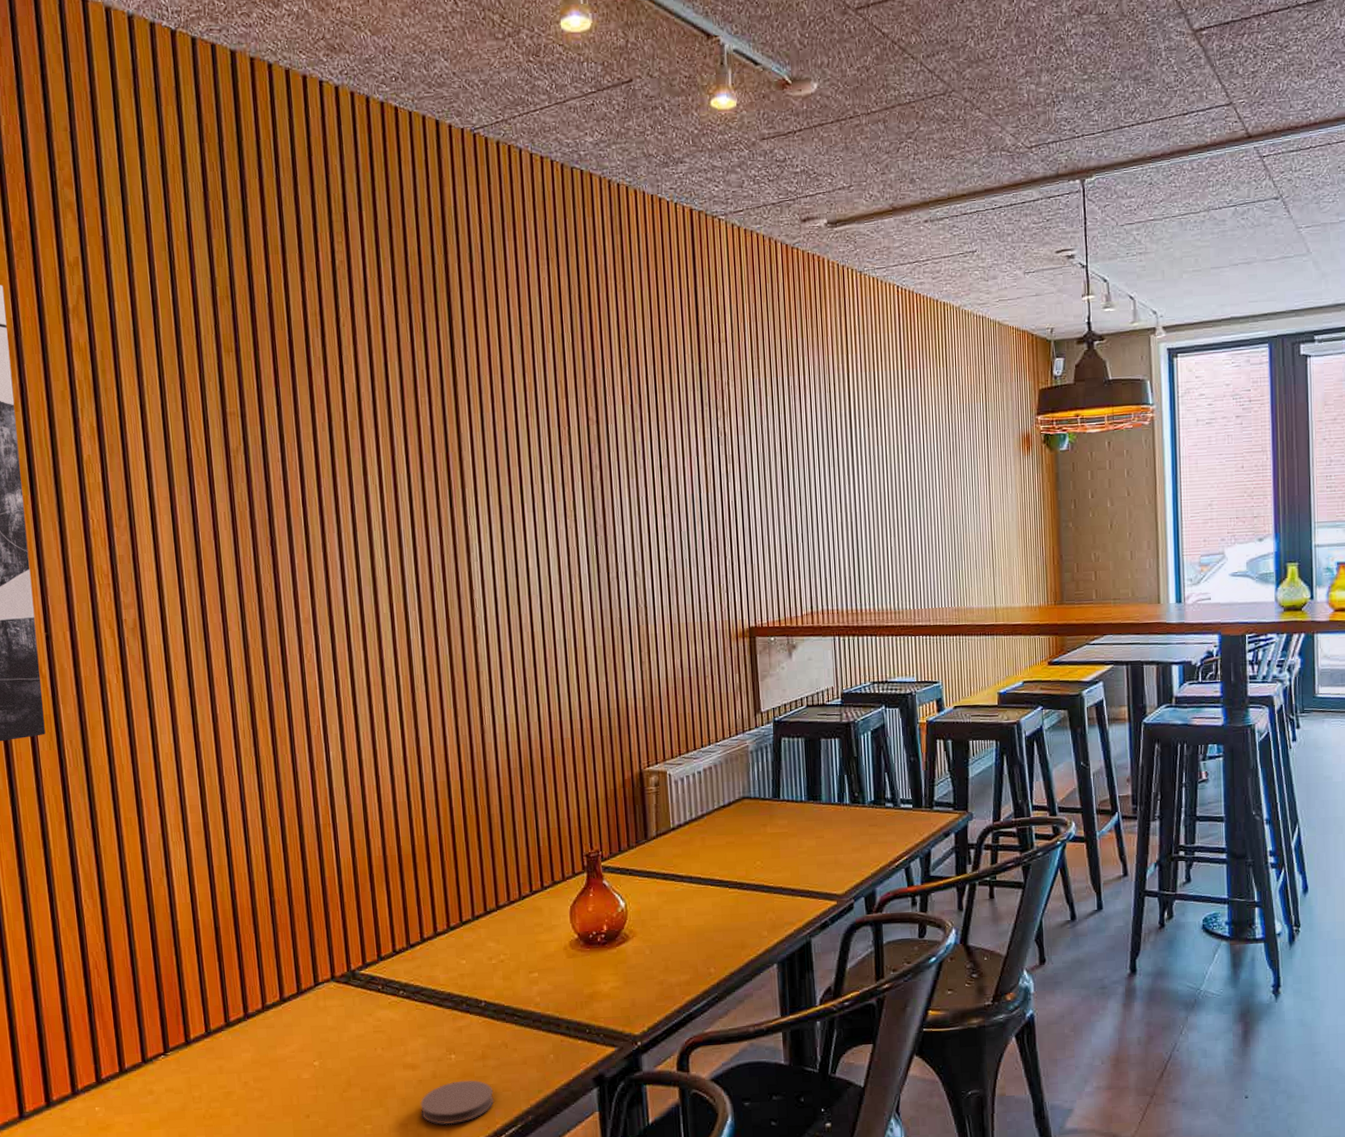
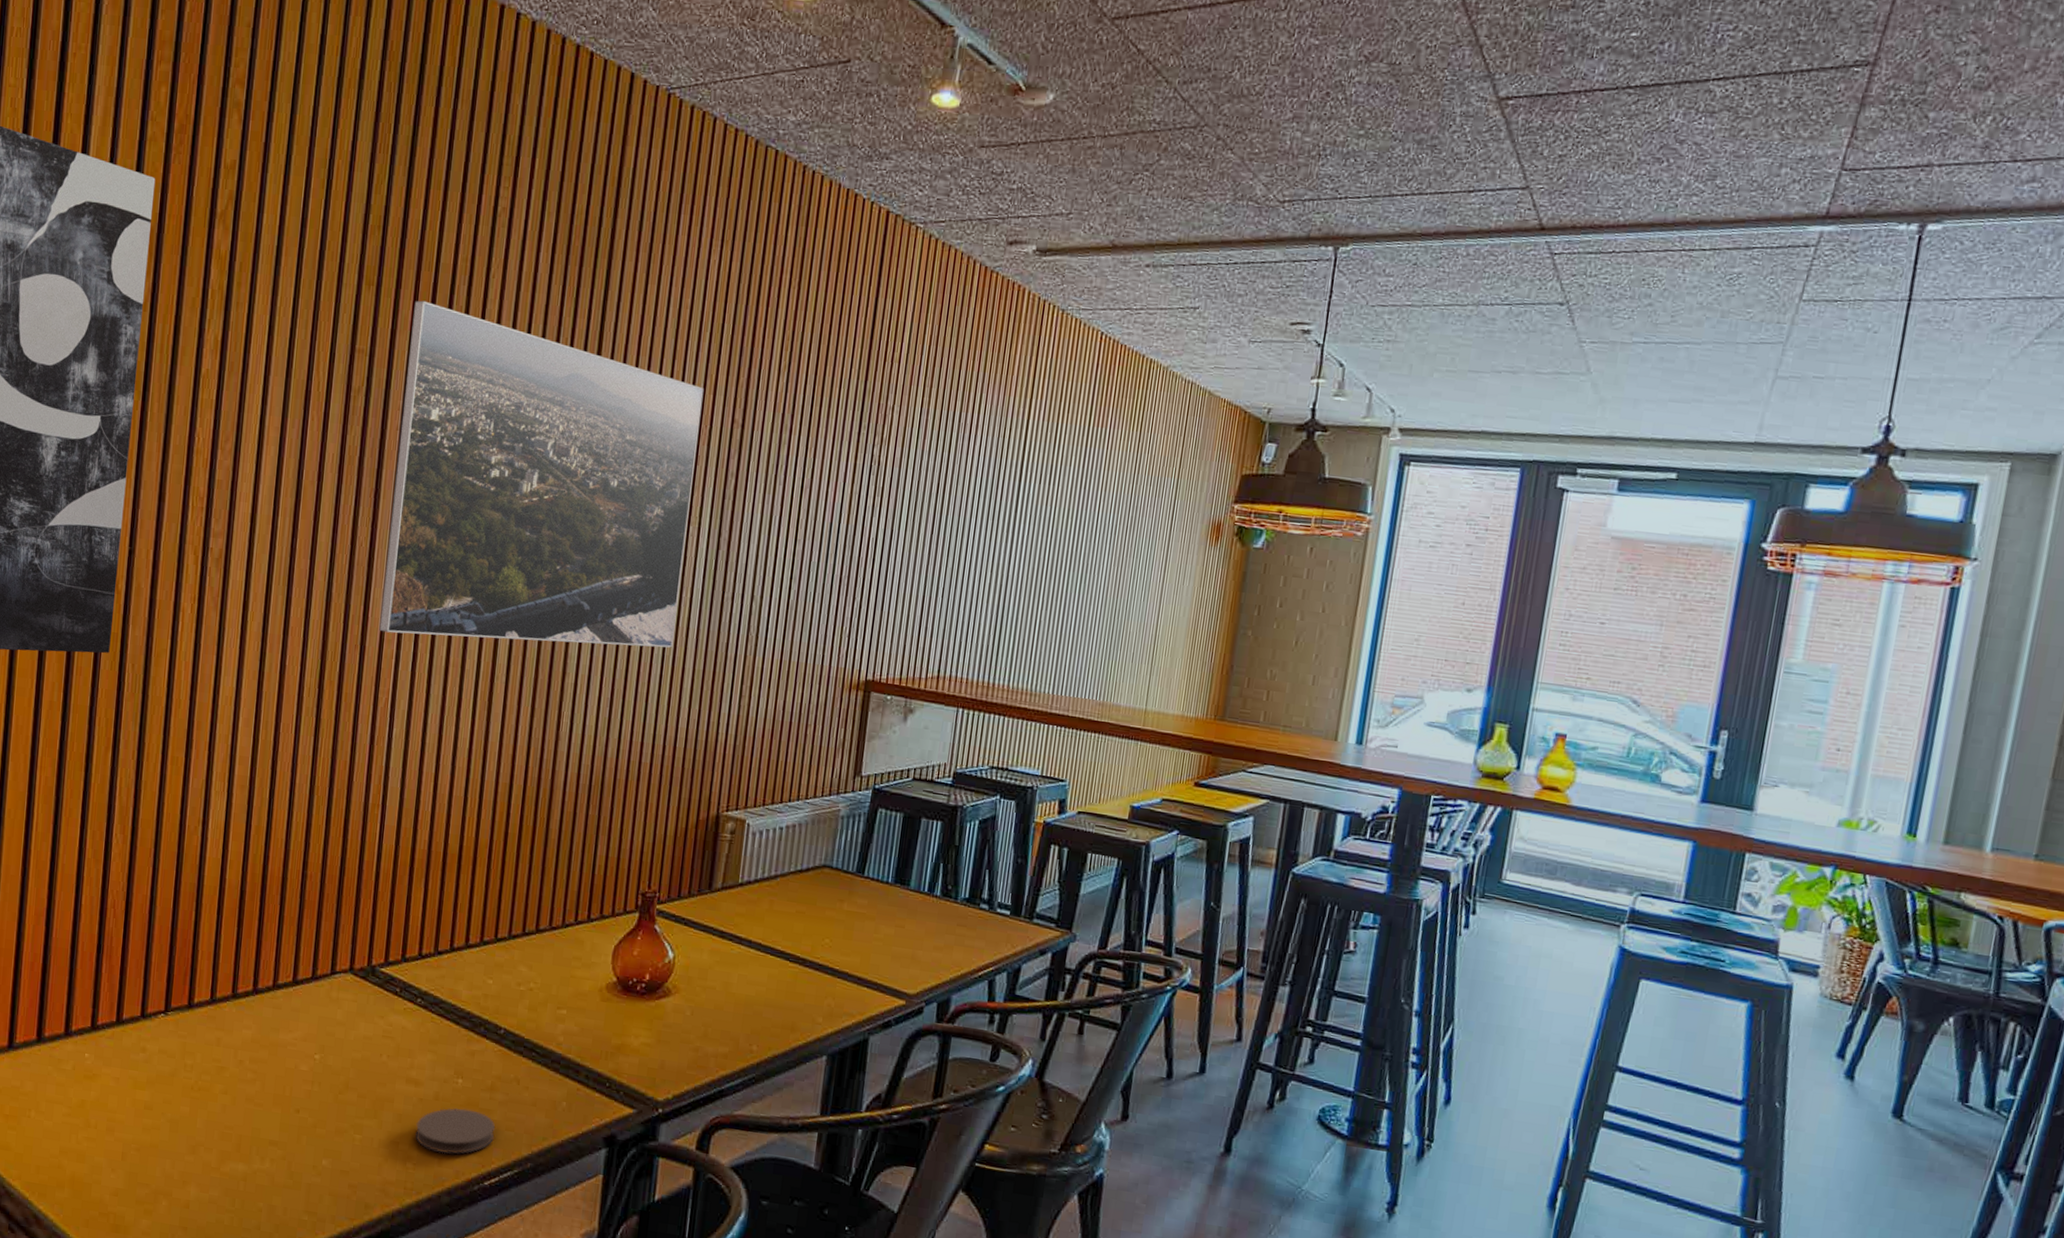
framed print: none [274,357,571,667] -> present [379,300,704,648]

